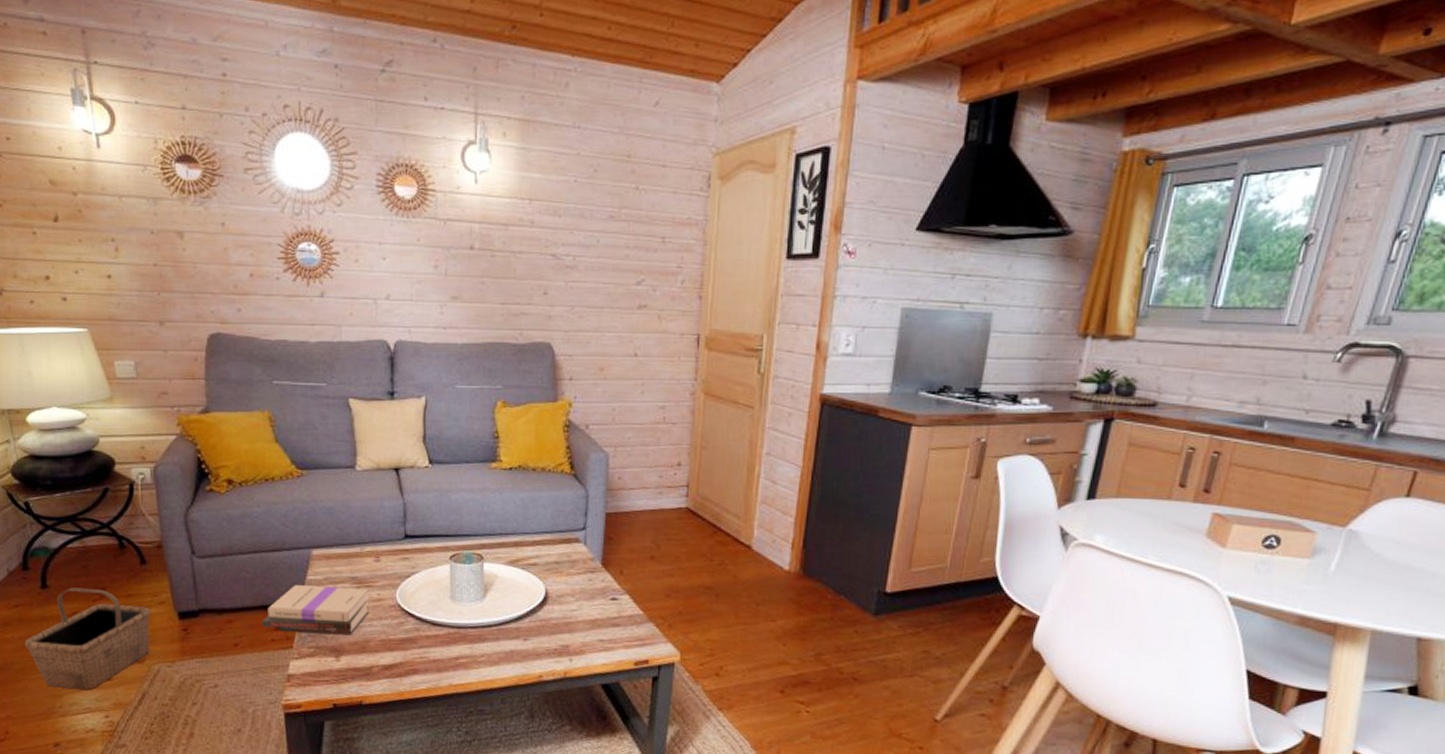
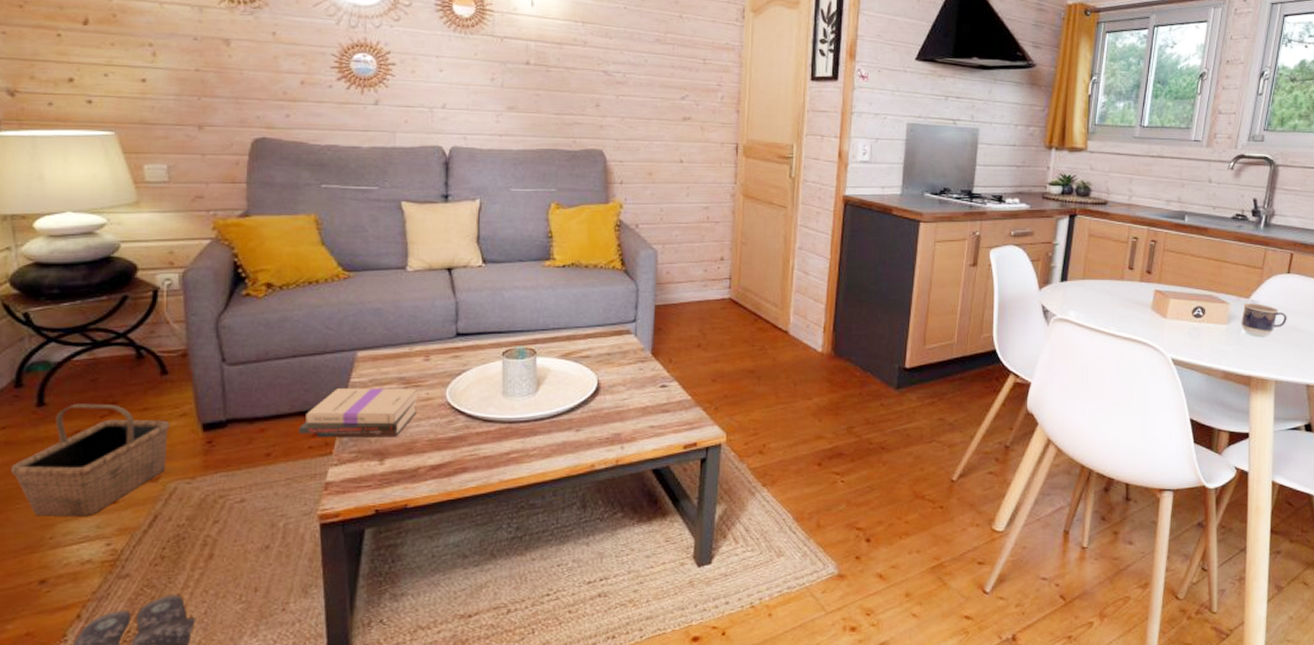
cup: none [1330,532,1399,577] -> present [1241,302,1287,338]

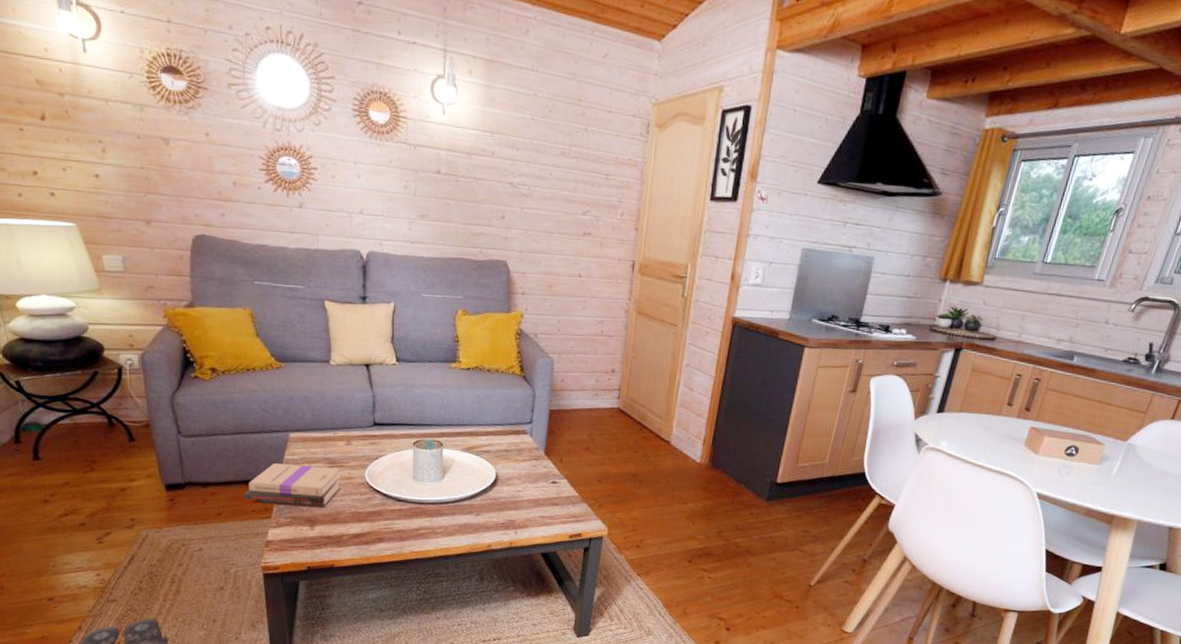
basket: present [10,403,170,517] -> none [18,460,140,552]
cup: present [1241,302,1287,338] -> none [1113,445,1163,480]

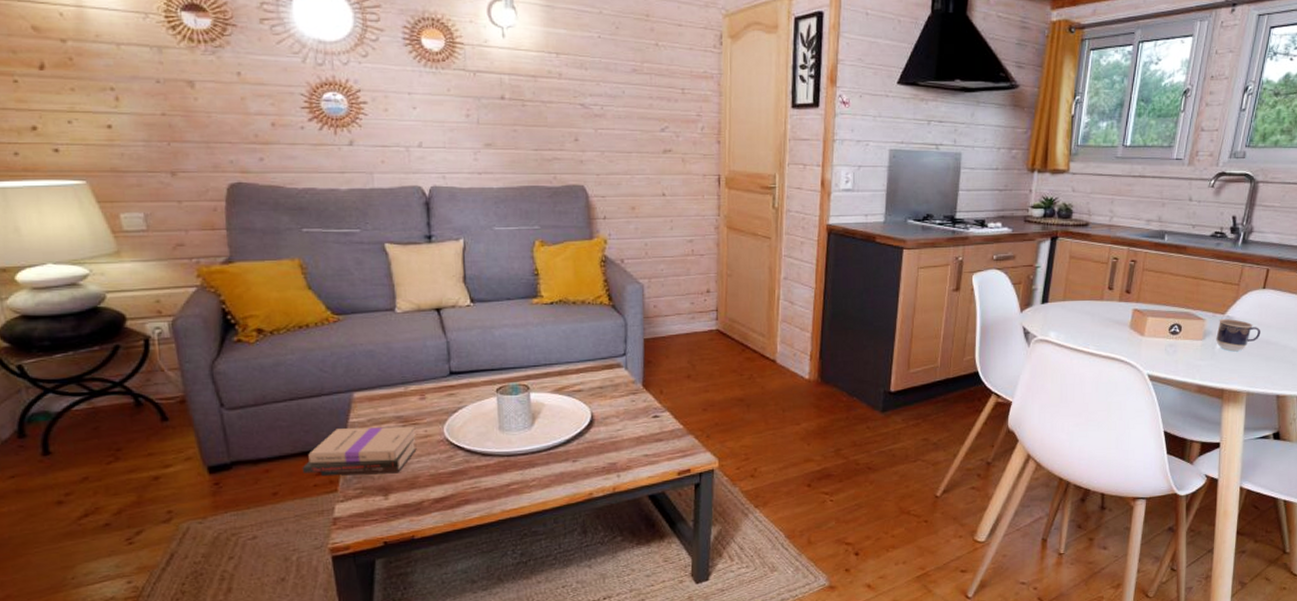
cup: none [1113,445,1163,480] -> present [1216,318,1261,352]

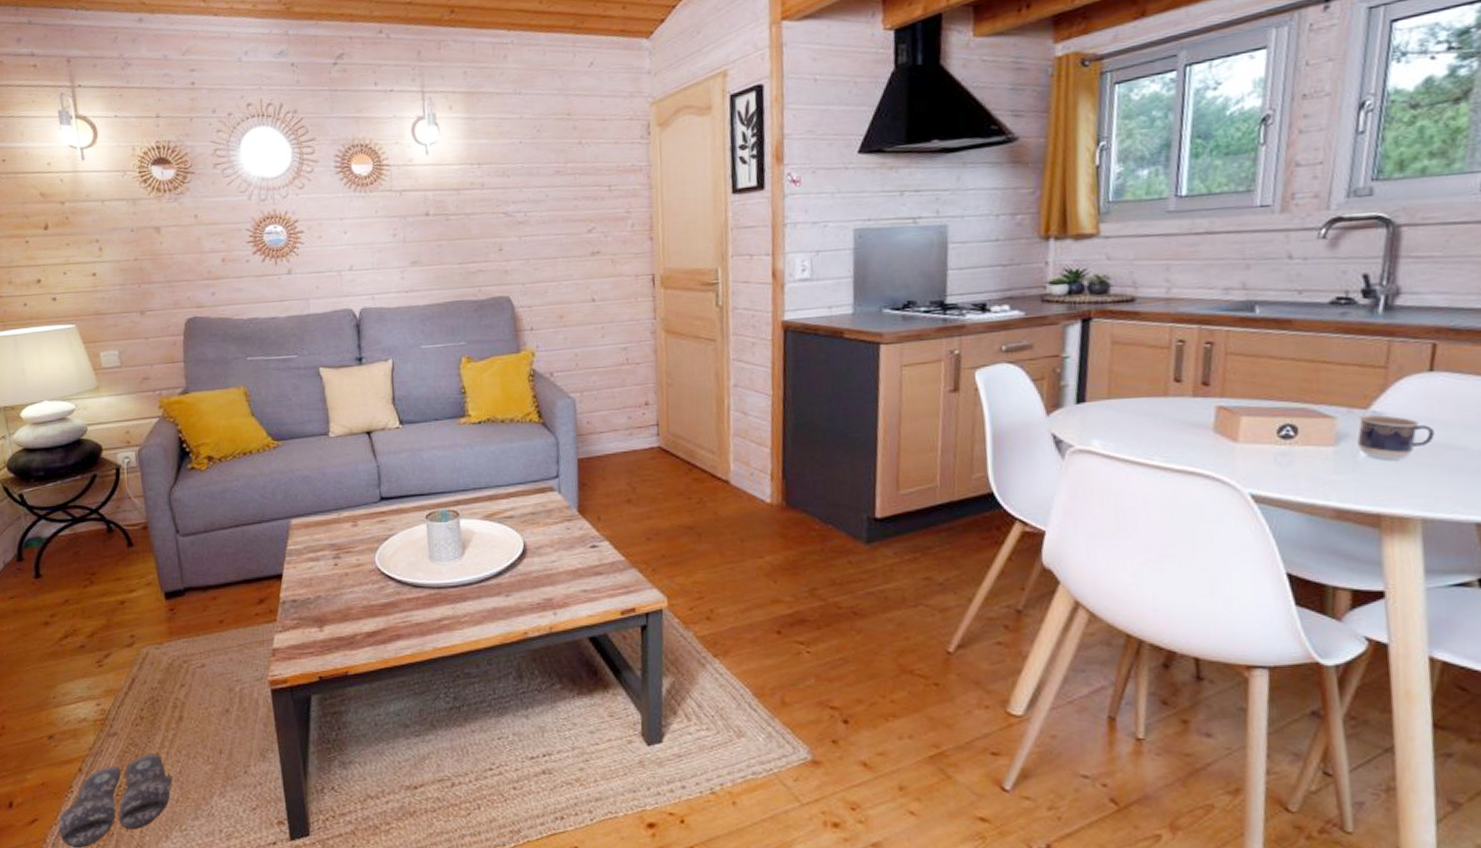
books: present [302,426,417,477] -> none [245,554,350,605]

